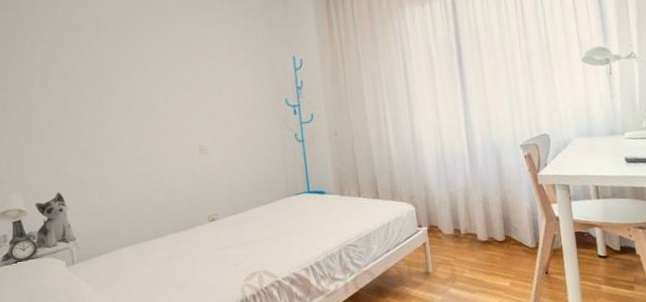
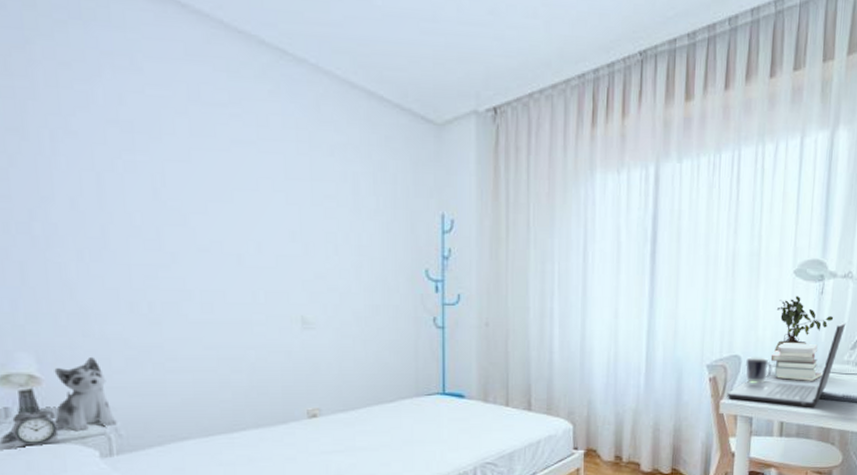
laptop: none [542,95,638,171] -> present [727,323,846,407]
mug: none [553,132,579,155] -> present [745,356,772,383]
potted plant: none [572,79,626,127] -> present [774,296,834,352]
books: none [575,116,625,149] -> present [770,343,822,381]

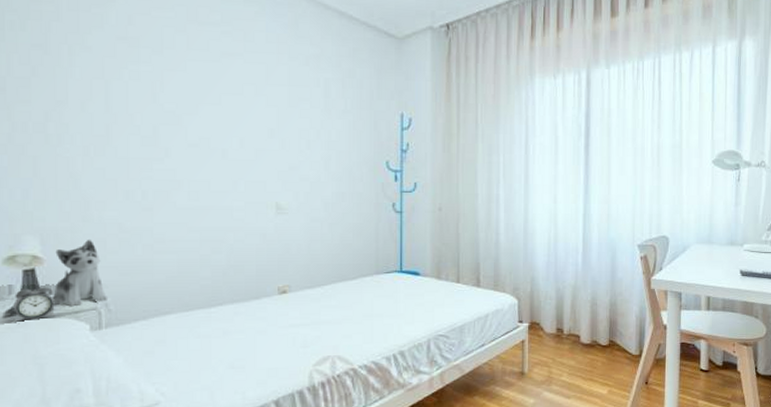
laptop: present [727,323,846,407] -> none [657,206,762,283]
mug: present [745,356,772,383] -> none [672,236,697,261]
books: present [770,343,822,381] -> none [695,225,743,259]
potted plant: present [774,296,834,352] -> none [698,183,751,233]

